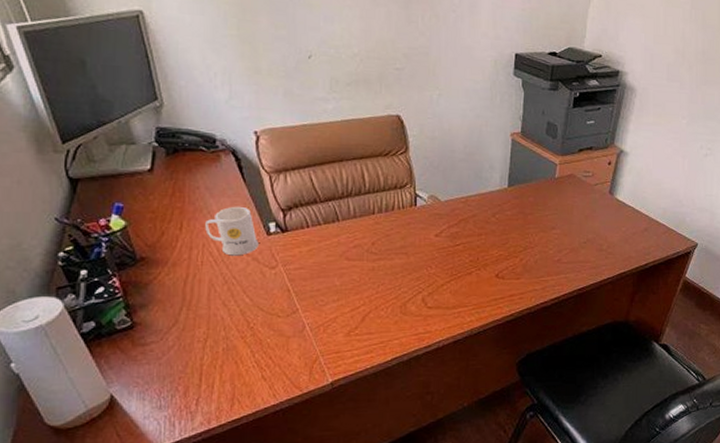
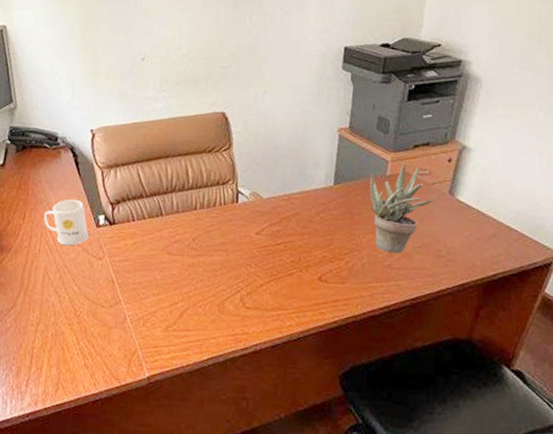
succulent plant: none [541,166,596,250] -> present [369,163,434,254]

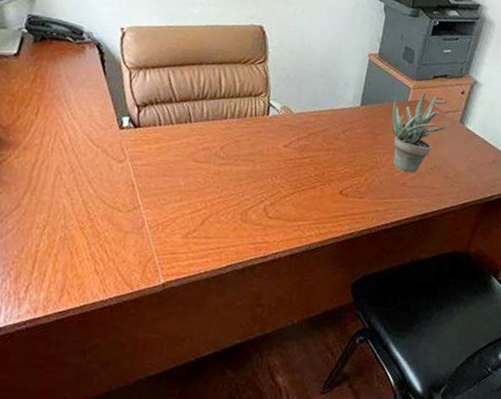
mug: present [44,199,89,246] -> none [60,97,111,147]

